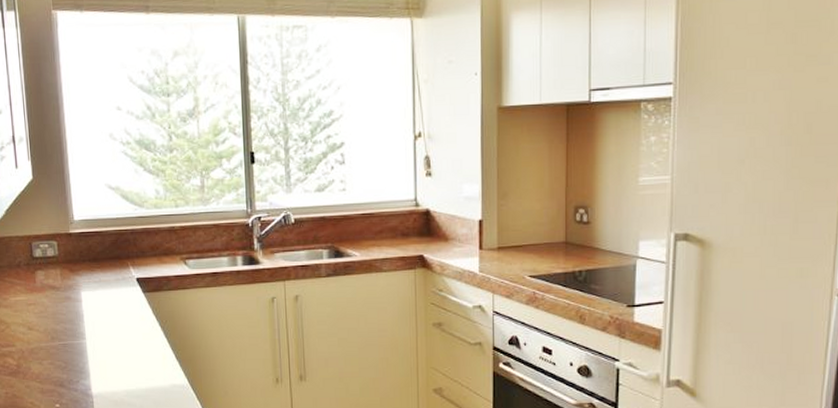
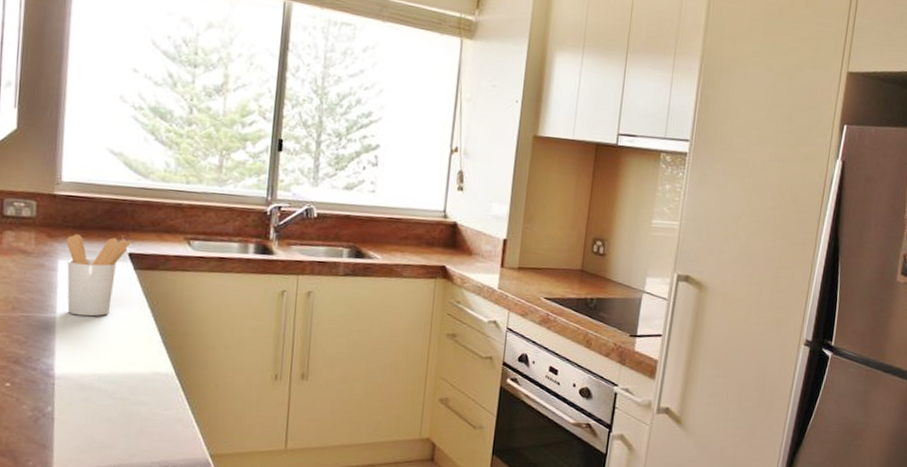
utensil holder: none [85,265,137,340] -> present [66,234,131,317]

